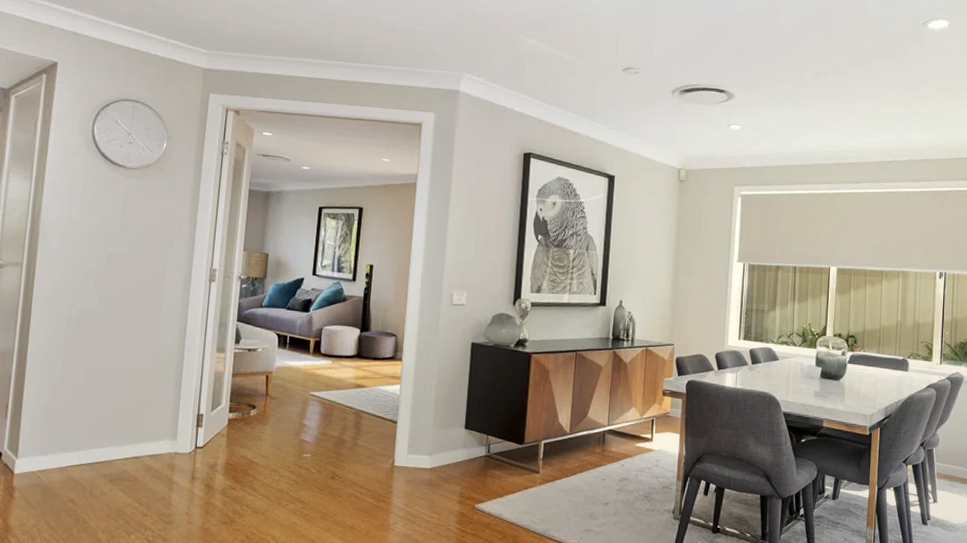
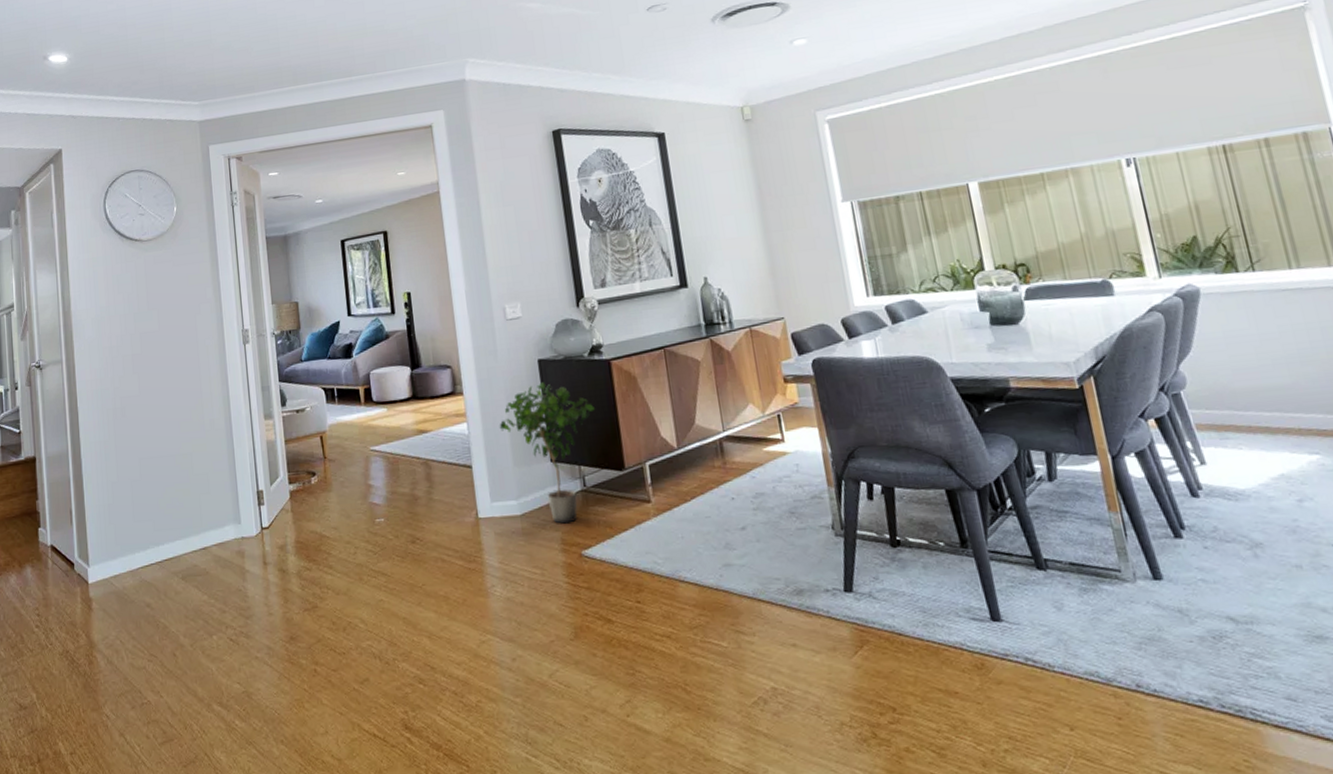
potted plant: none [427,362,510,481] -> present [499,382,595,524]

